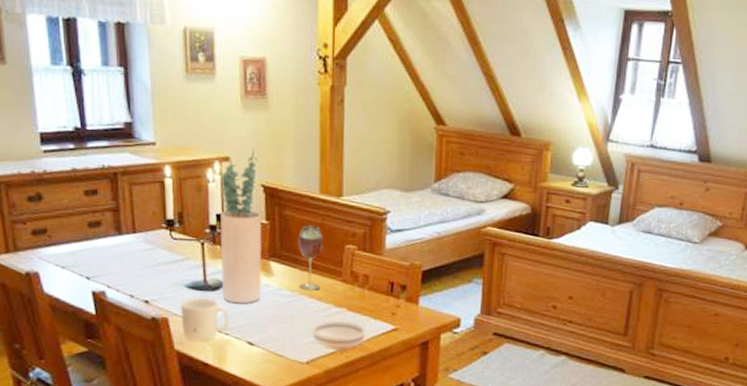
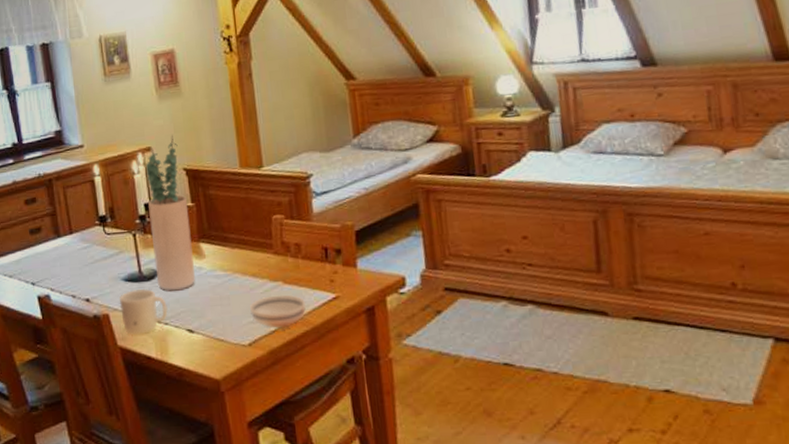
wineglass: present [298,225,324,291] -> none [224,200,252,269]

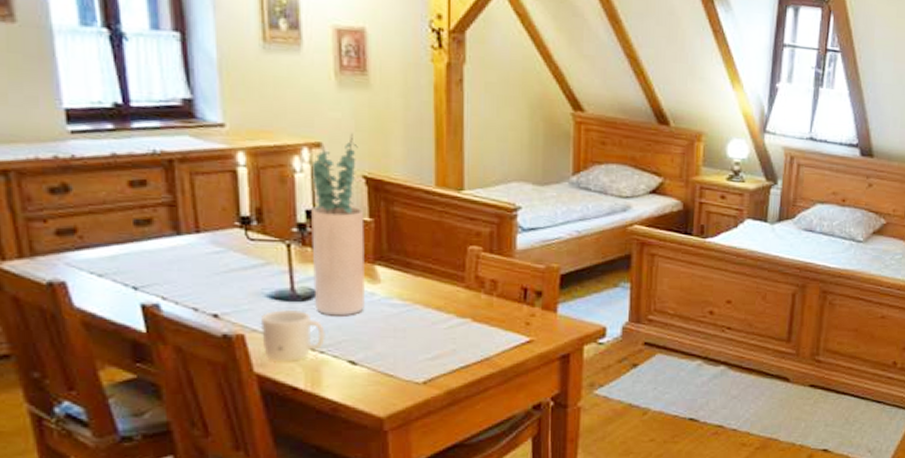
bowl: present [250,294,307,330] -> none [430,332,496,370]

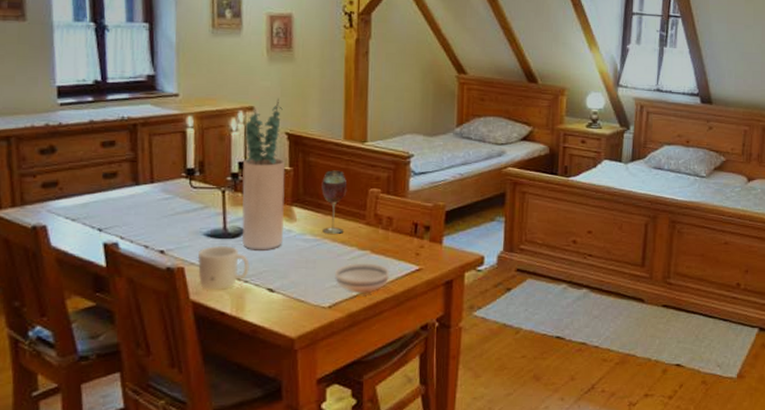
wineglass: none [410,223,442,300] -> present [321,170,348,235]
bowl: none [430,332,496,370] -> present [335,263,390,295]

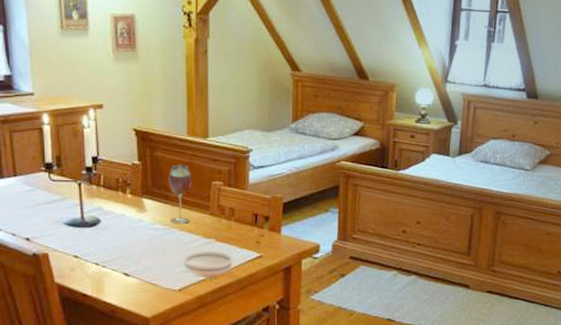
mug: present [197,245,250,291] -> none [59,233,106,275]
vase: present [241,98,286,250] -> none [96,96,135,238]

